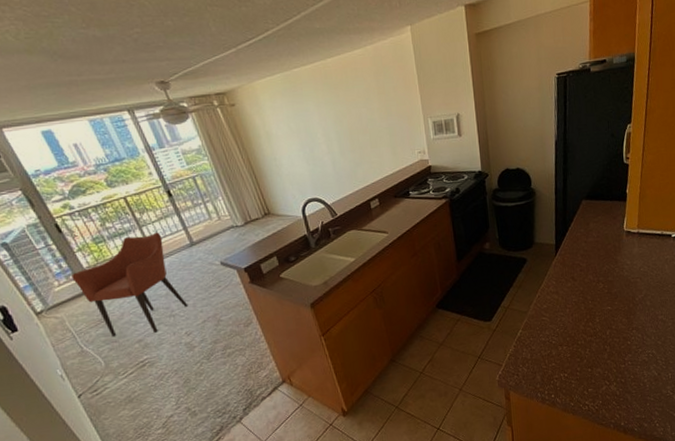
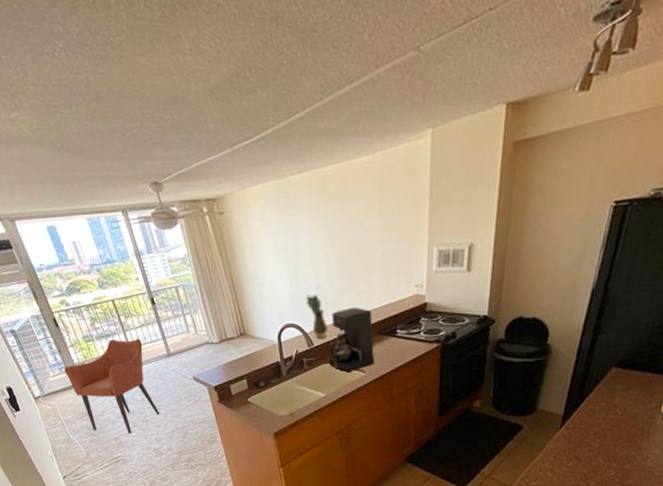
vase: none [324,168,349,208] -> present [306,293,328,339]
coffee maker: none [350,176,395,236] -> present [329,307,375,373]

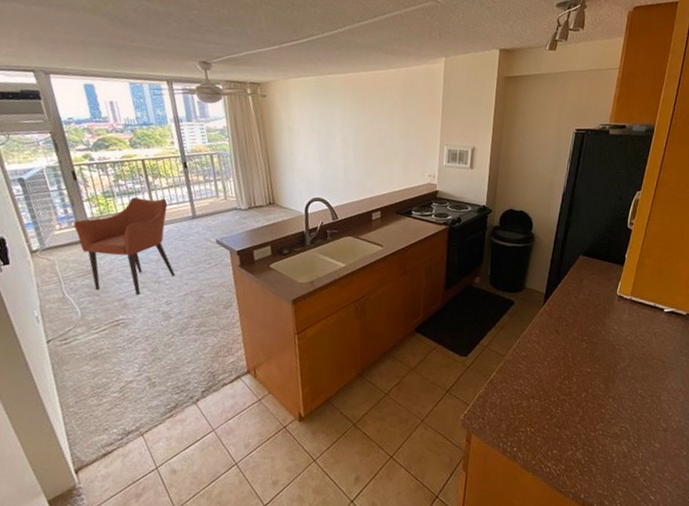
vase: present [306,293,328,339] -> none [334,172,353,214]
coffee maker: present [329,307,375,373] -> none [351,188,392,246]

